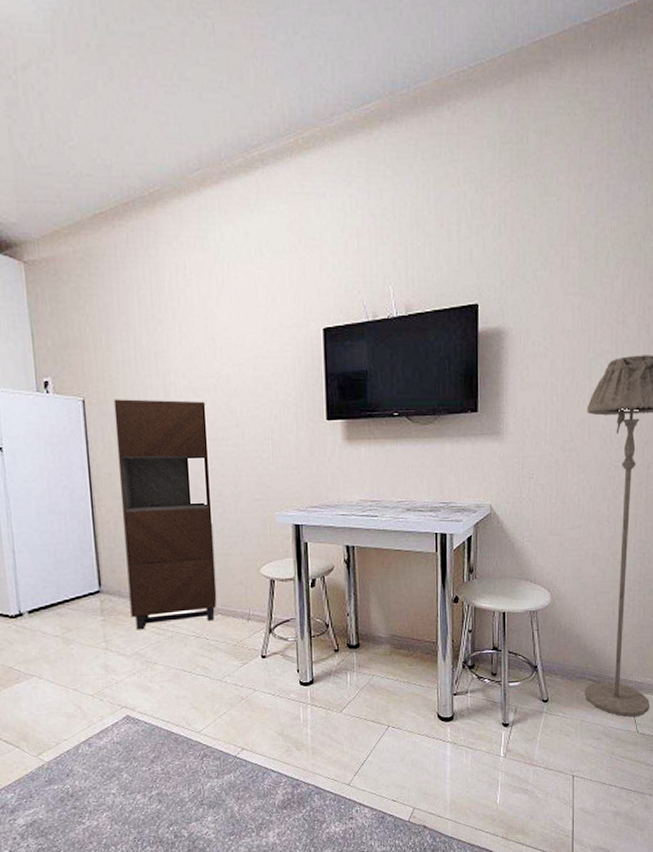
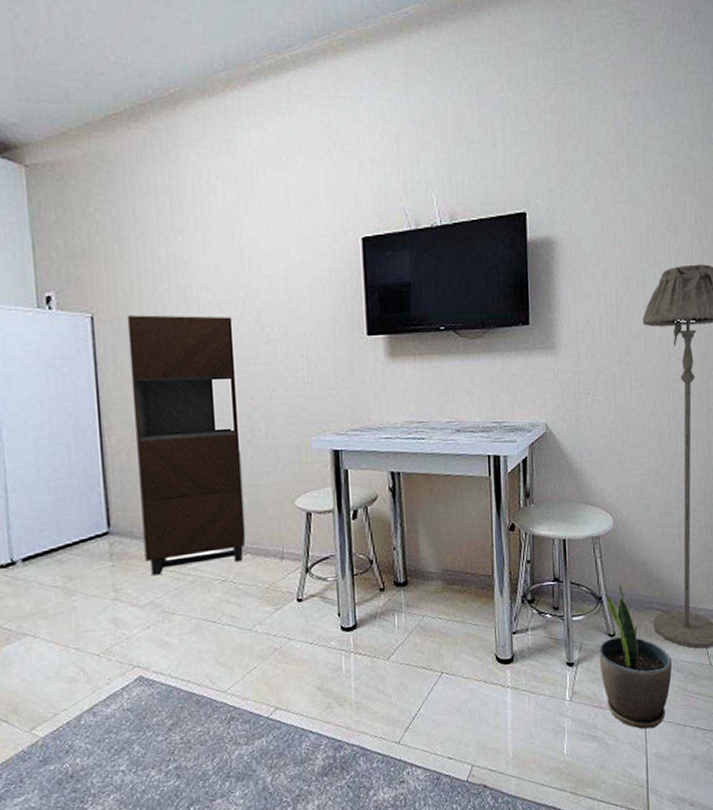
potted plant: none [532,655,601,786] -> present [599,584,673,729]

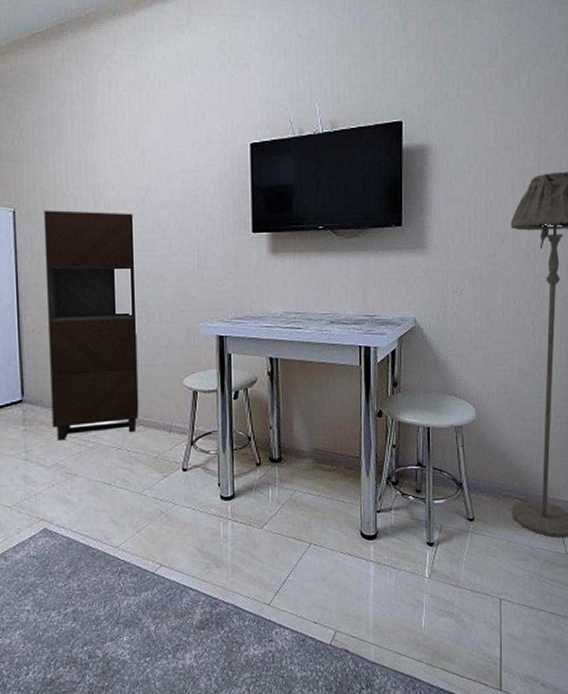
potted plant: present [599,584,673,729] -> none [458,472,529,610]

